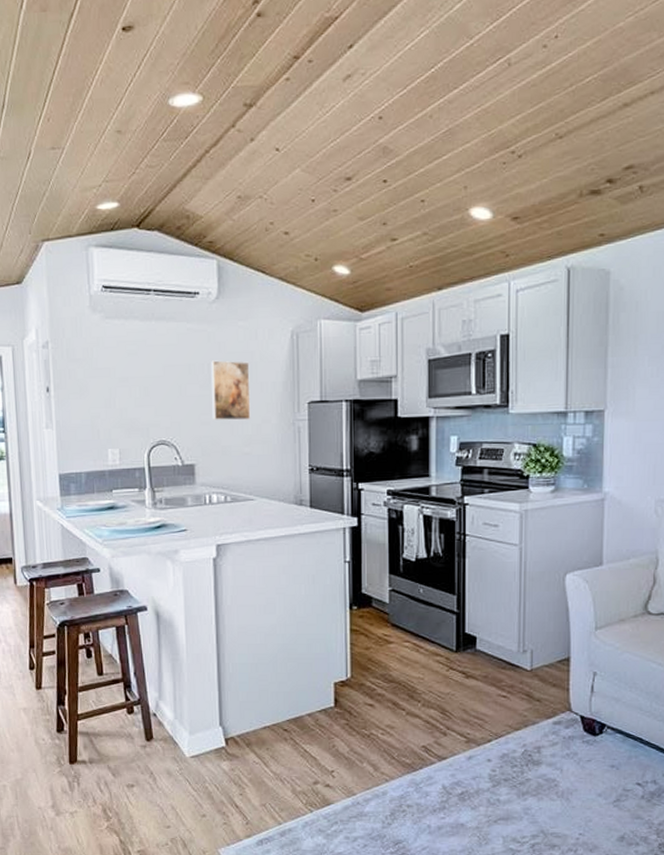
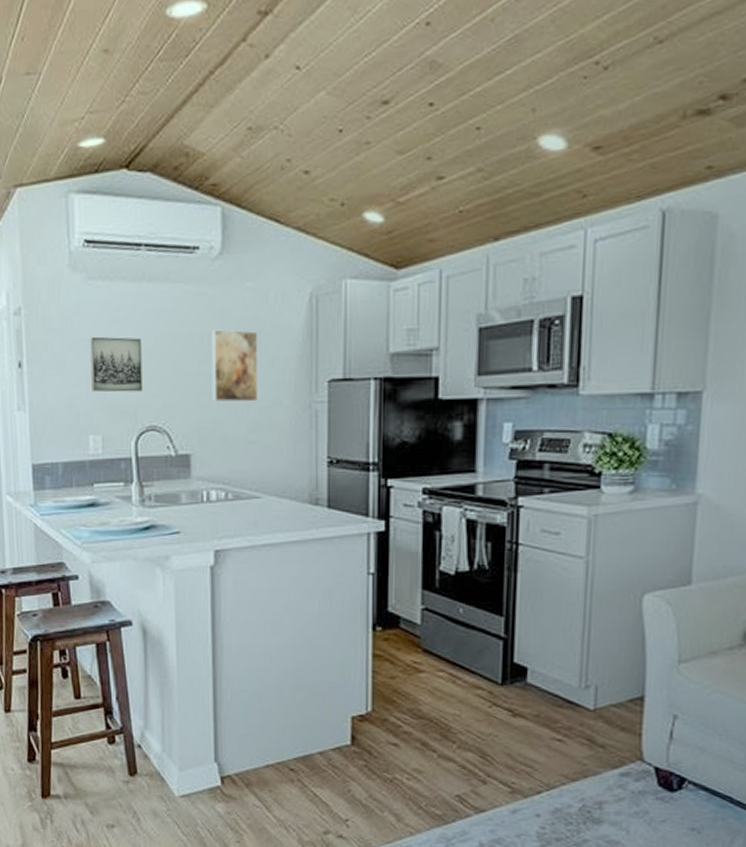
wall art: none [108,366,154,413] -> present [90,336,143,392]

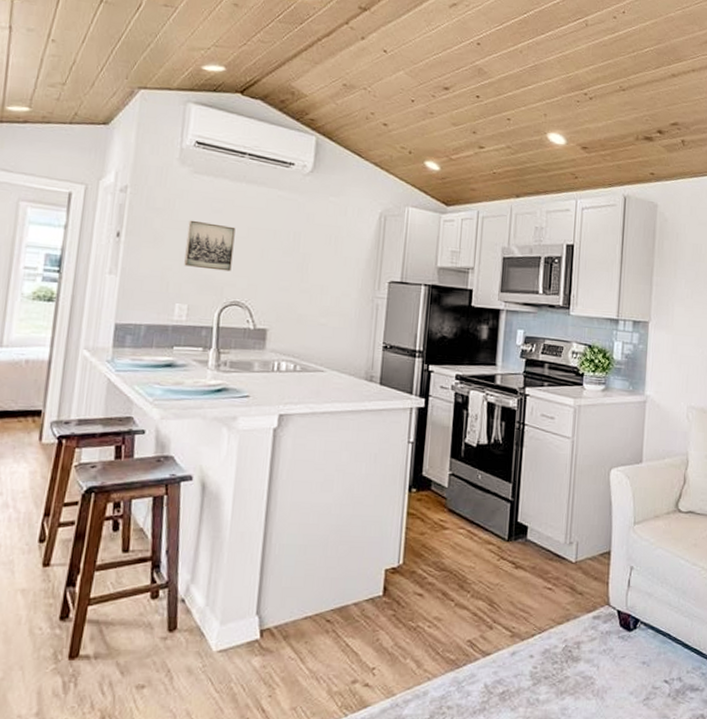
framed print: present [212,329,259,403] -> none [292,229,336,292]

